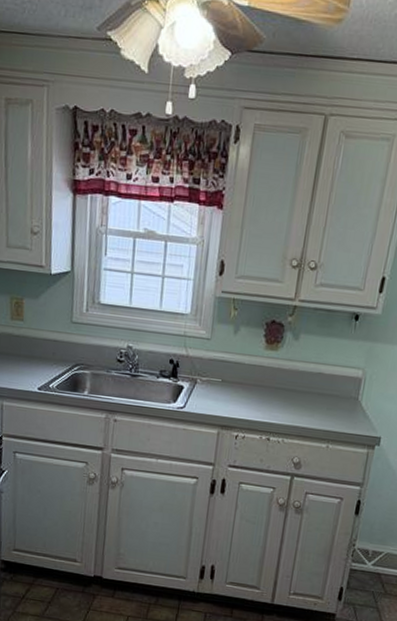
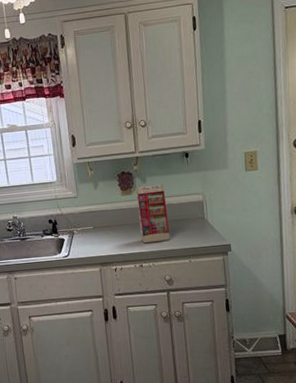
gift box: none [275,343,319,416] -> present [136,184,170,243]

